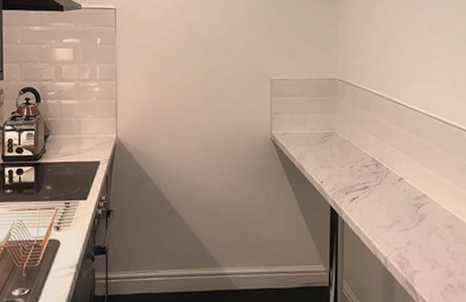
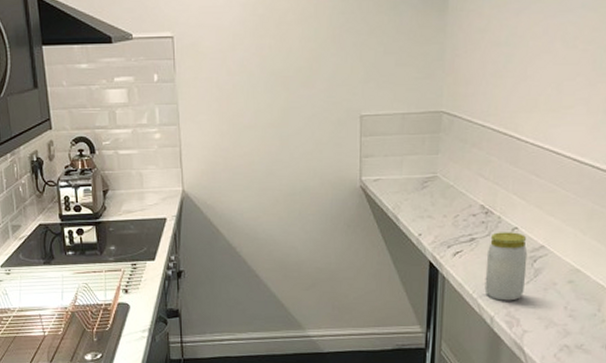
jar: none [378,181,413,243] -> present [484,232,528,301]

